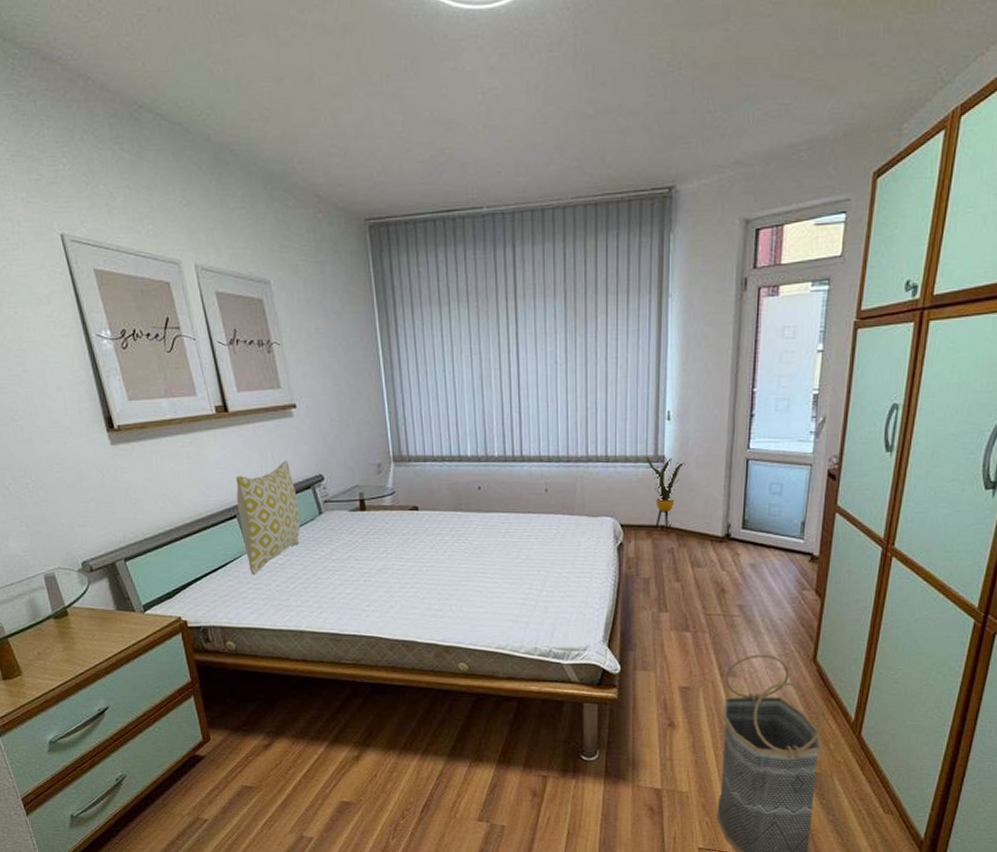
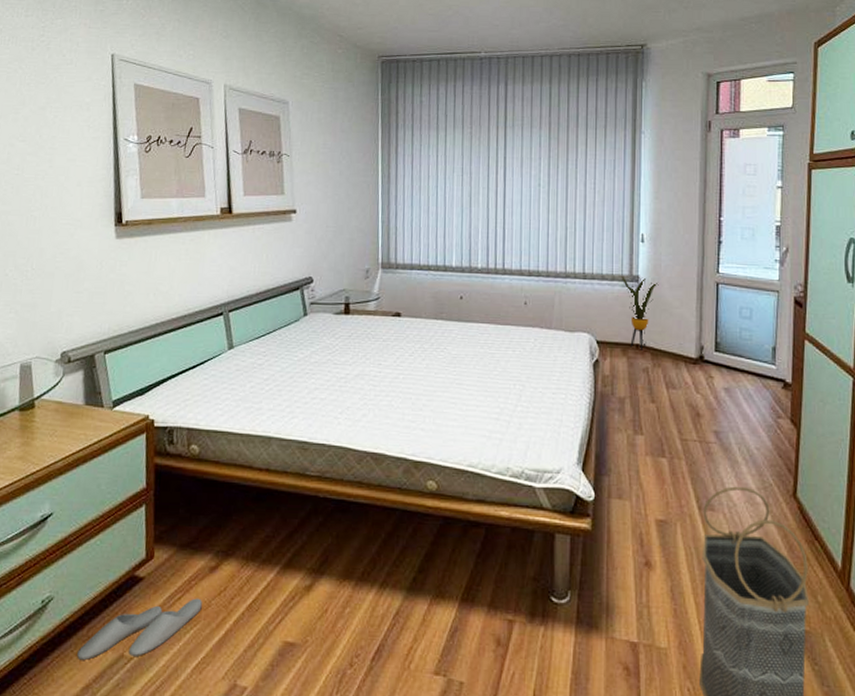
slippers: none [157,771,262,823] -> present [77,598,202,660]
pillow: present [235,460,301,576] -> none [225,261,285,375]

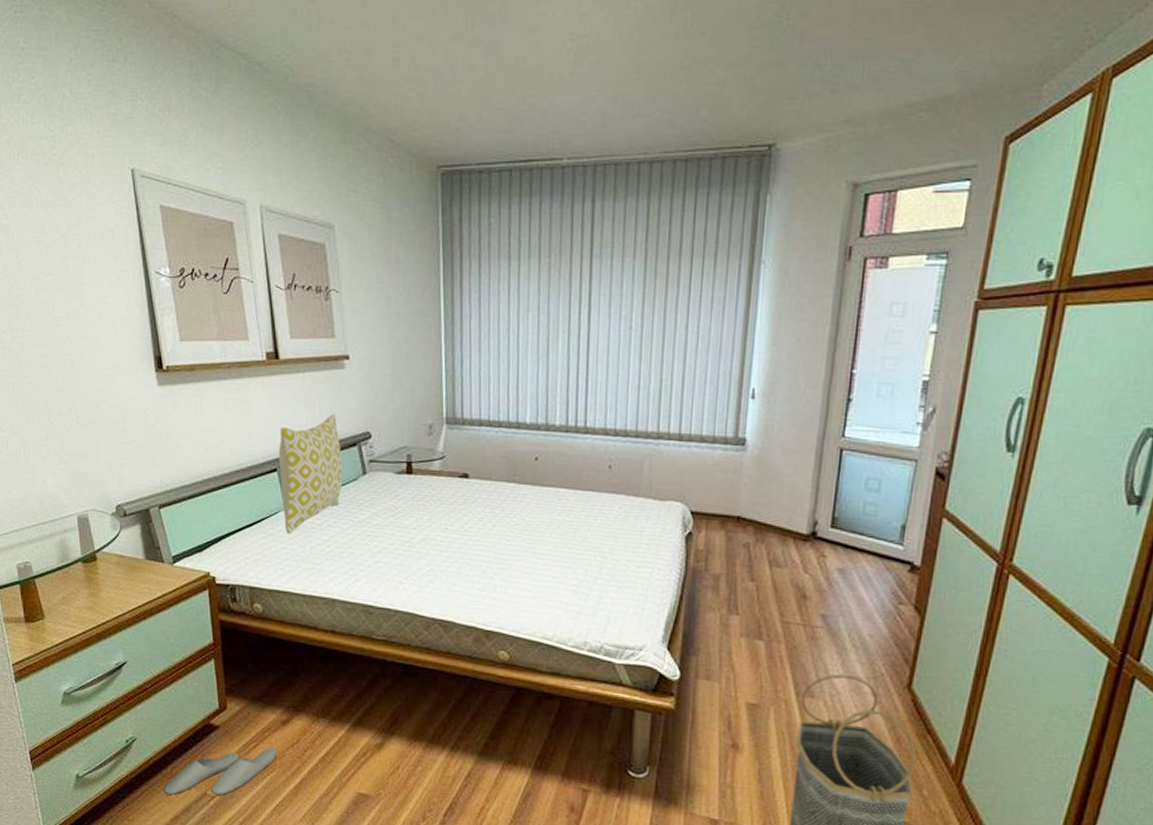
pillow: none [225,261,285,375] -> present [279,414,343,535]
house plant: present [621,275,659,350] -> none [724,437,769,524]

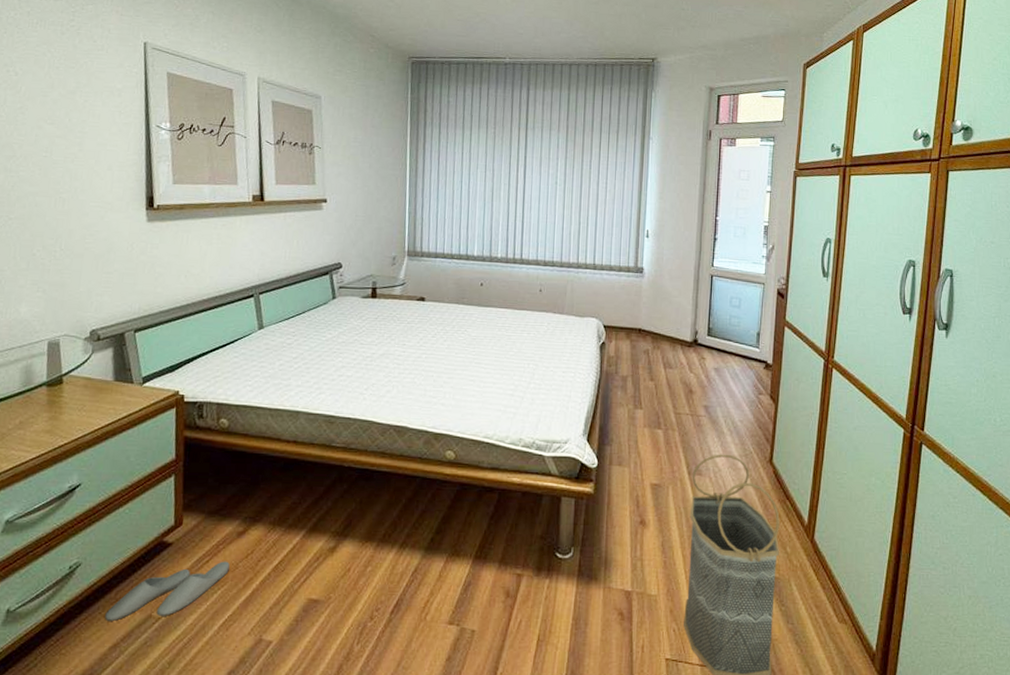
pillow: present [279,414,343,535] -> none [255,247,315,353]

